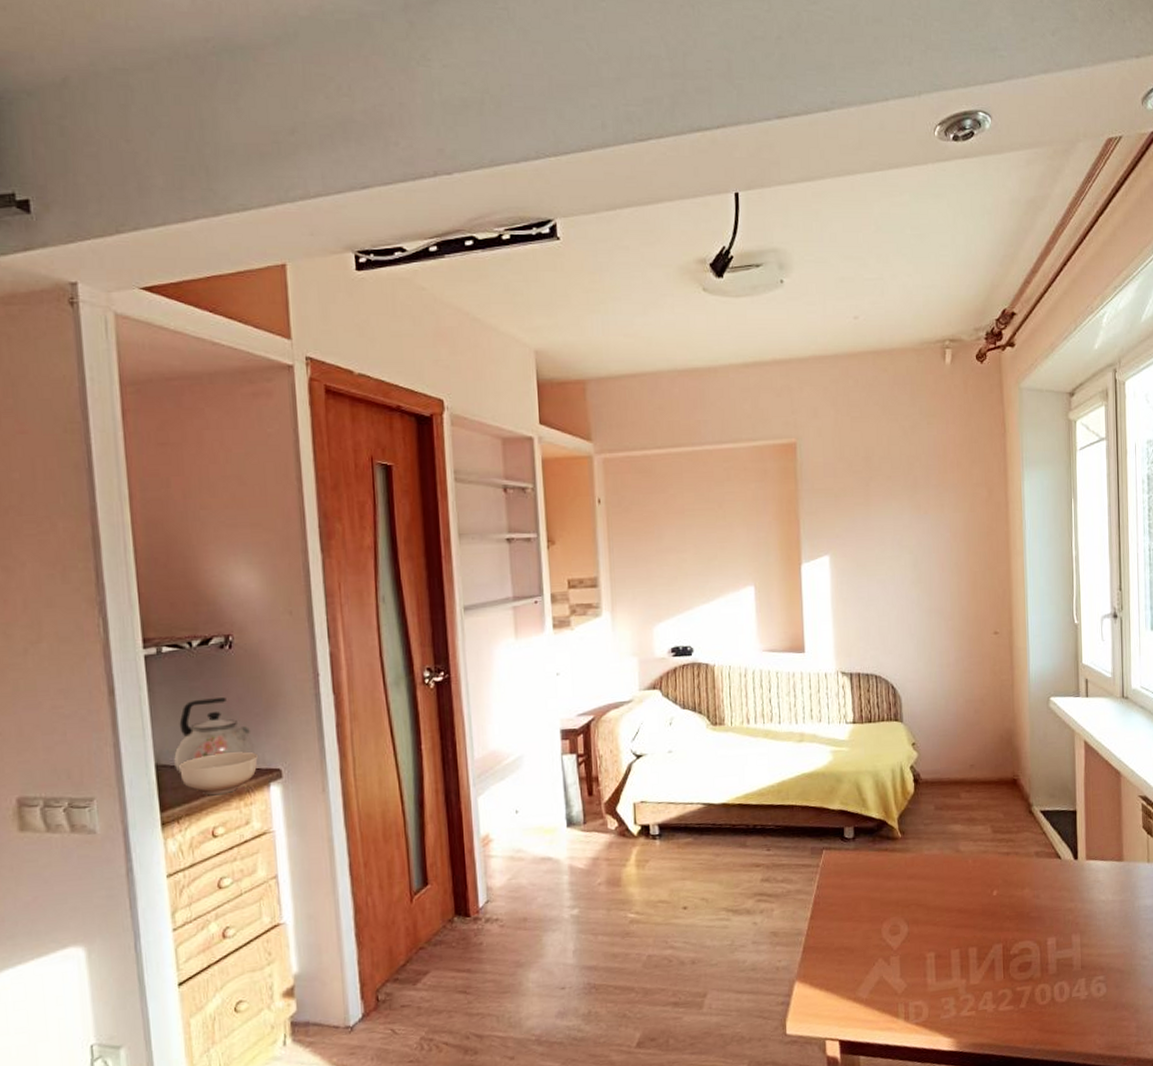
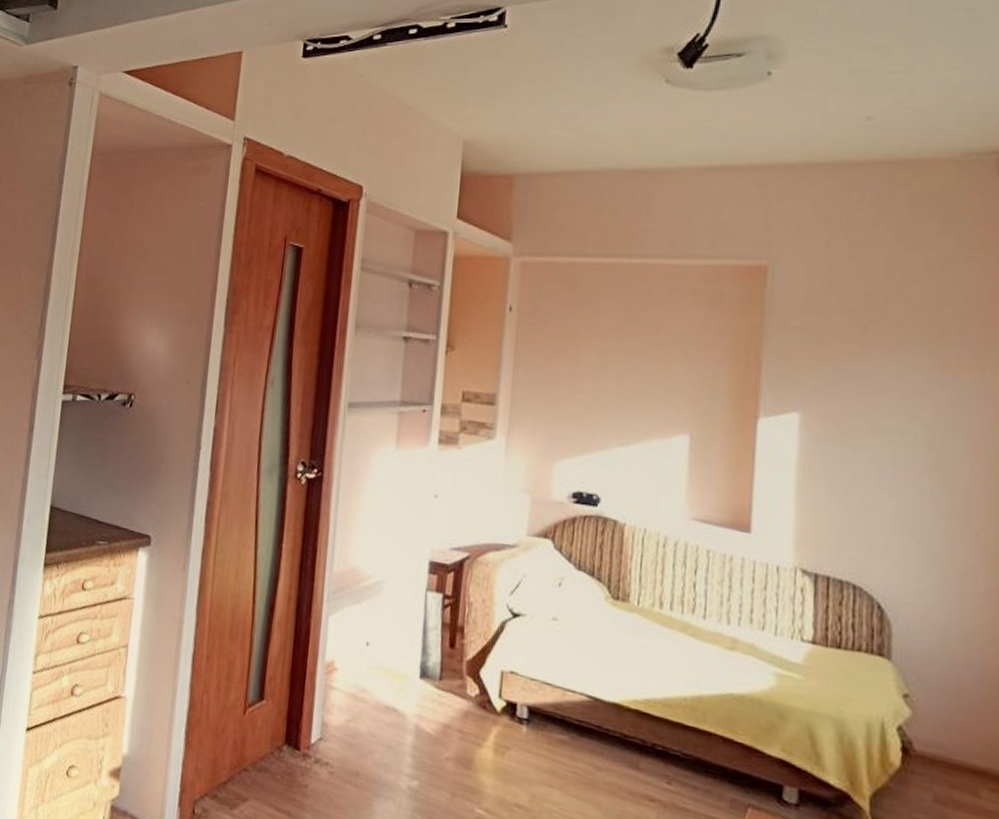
kettle: present [174,697,254,775] -> none [65,450,133,521]
bowl: present [179,751,259,796] -> none [67,506,135,549]

